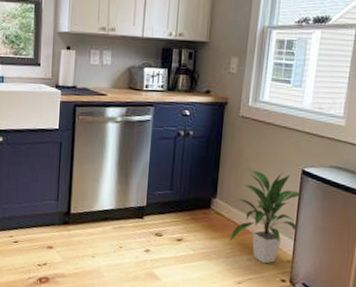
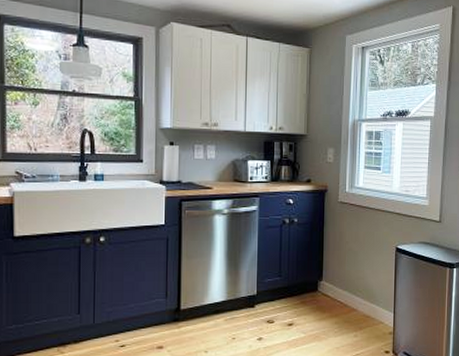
indoor plant: present [229,169,302,264] -> none [336,251,397,338]

